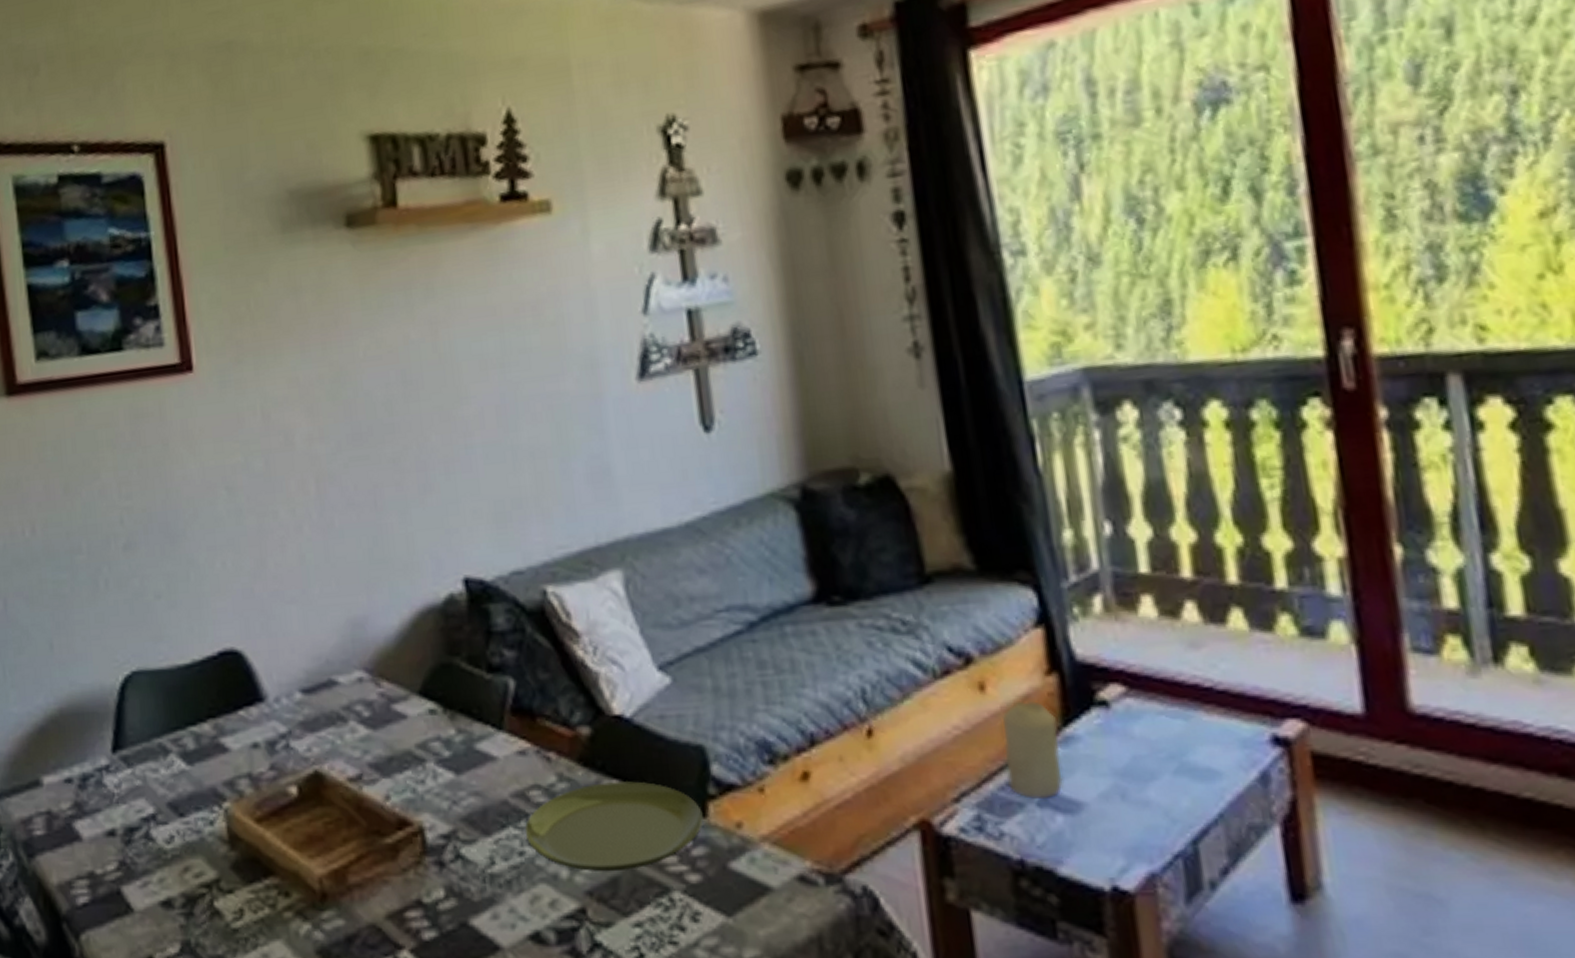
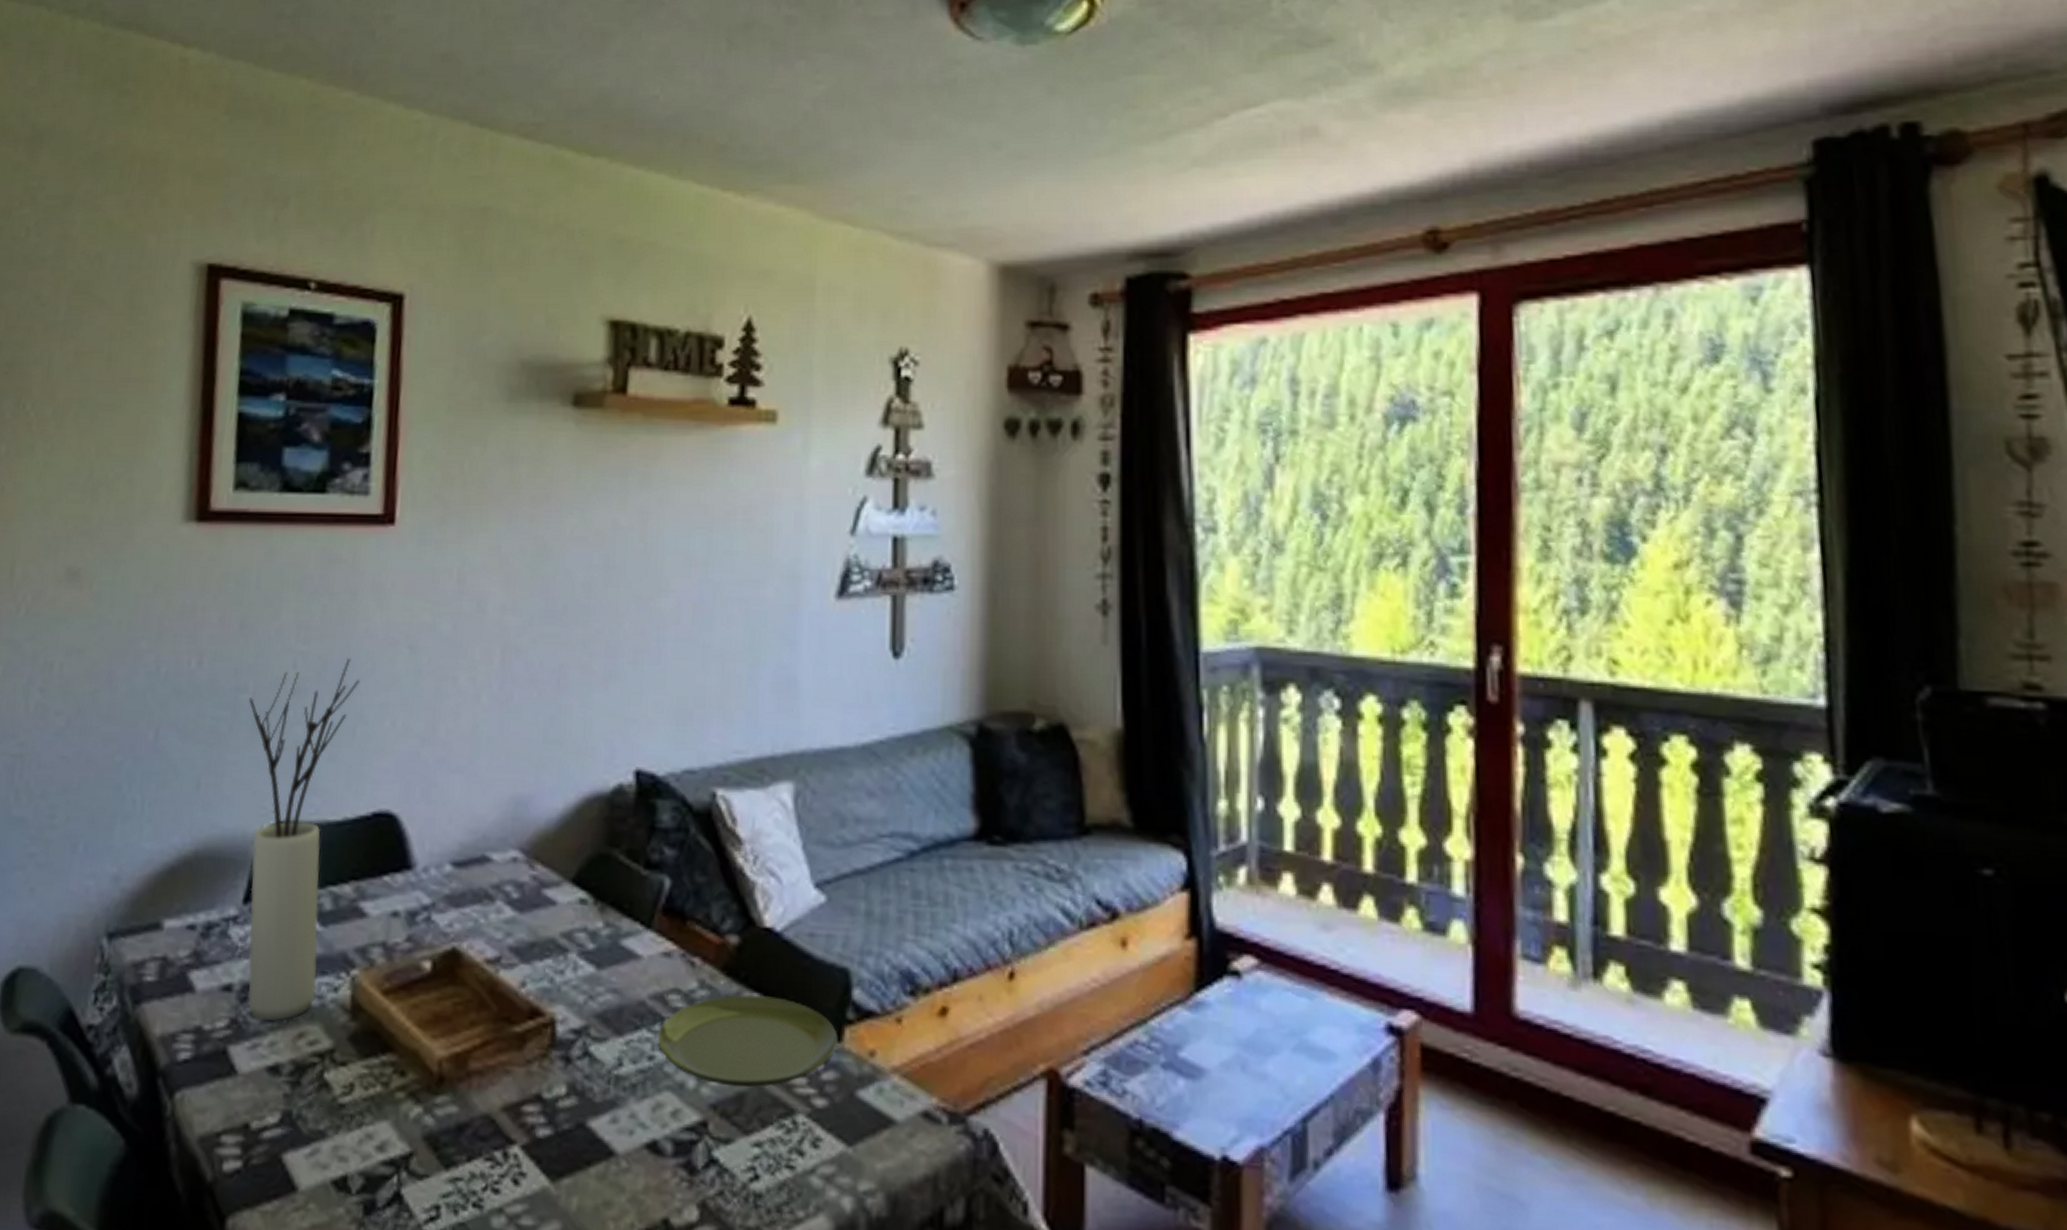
vase: none [84,507,195,860] -> present [247,658,360,1022]
candle: present [1001,700,1063,799] -> none [1137,961,1191,1061]

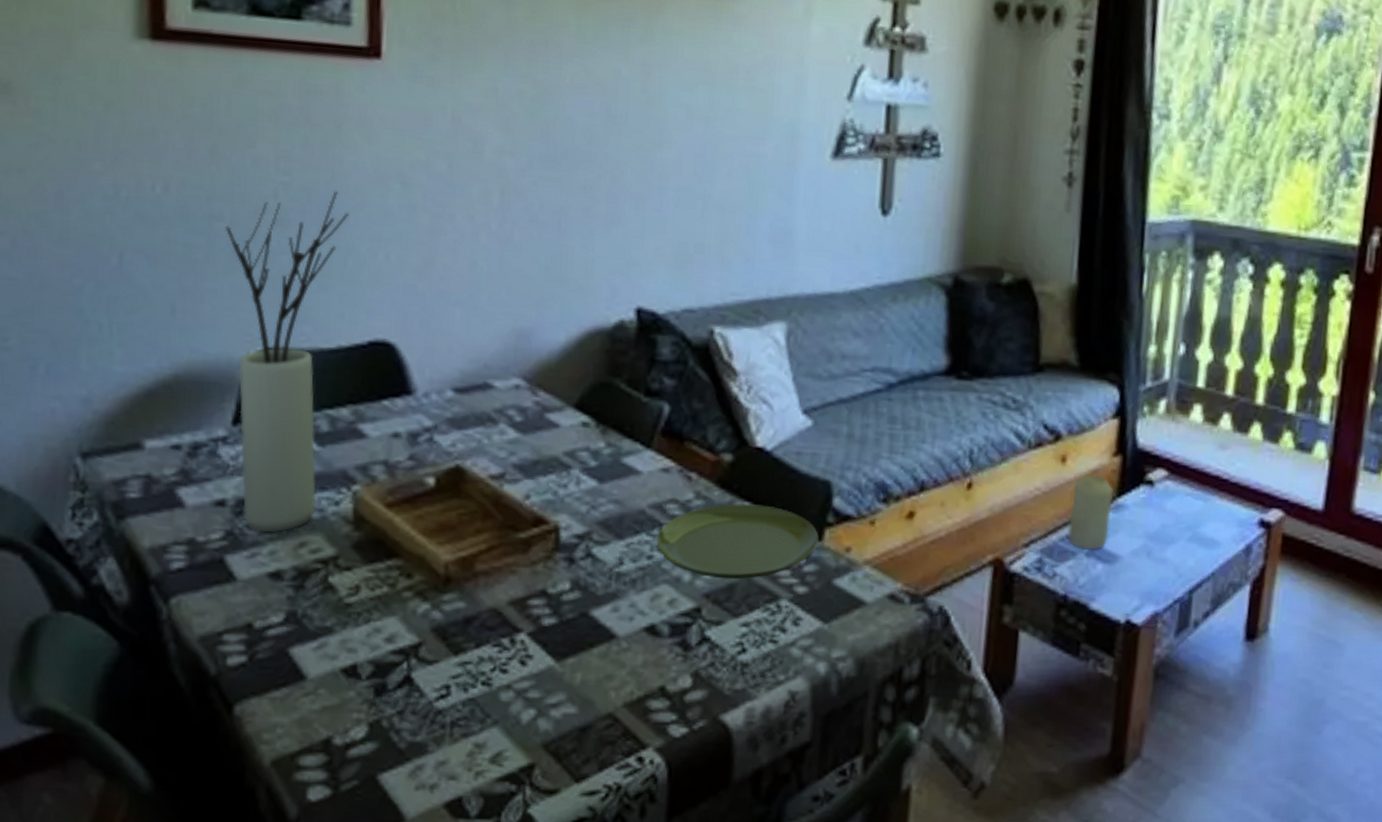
candle: none [1137,961,1191,1061] -> present [1068,473,1114,550]

